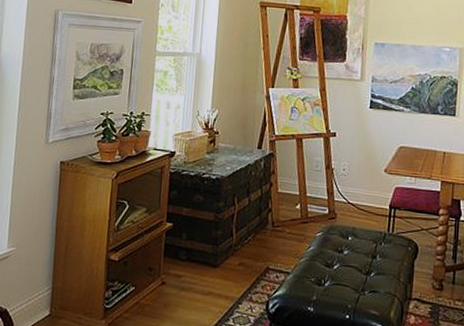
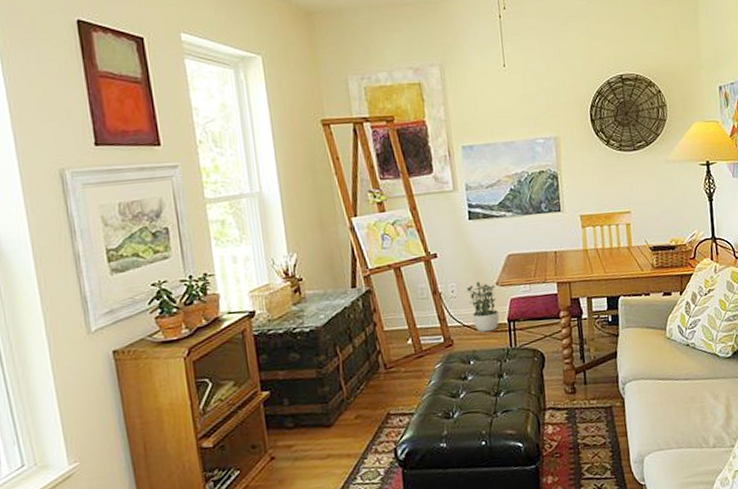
potted plant: none [355,165,384,214] -> present [465,281,499,333]

